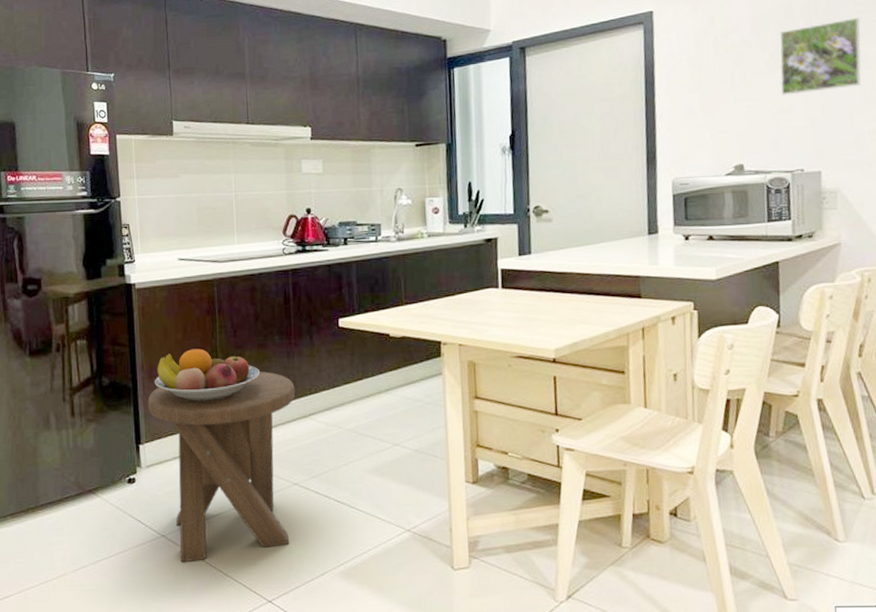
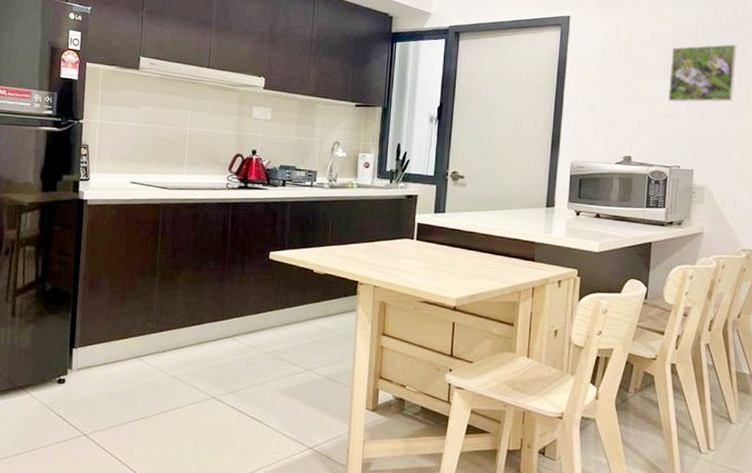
music stool: present [147,372,295,563] -> none [85,292,223,462]
fruit bowl: present [154,349,261,402] -> none [94,265,193,315]

